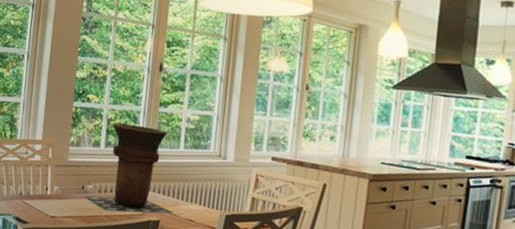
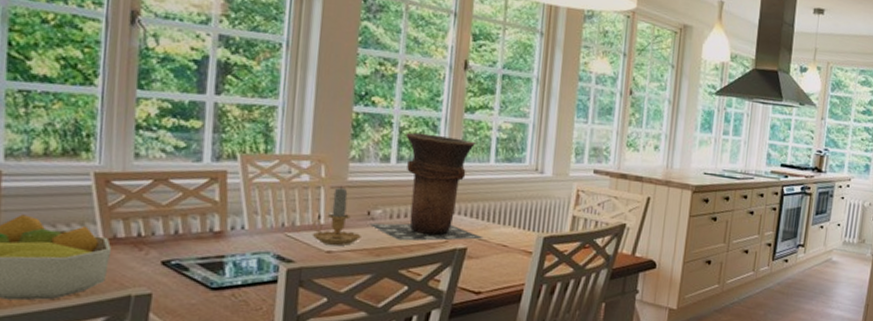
candle: none [41,164,77,213] -> present [312,185,361,246]

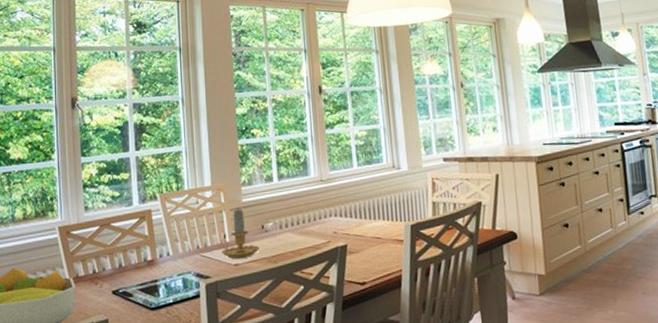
vase: present [369,132,485,241] -> none [264,151,361,247]

